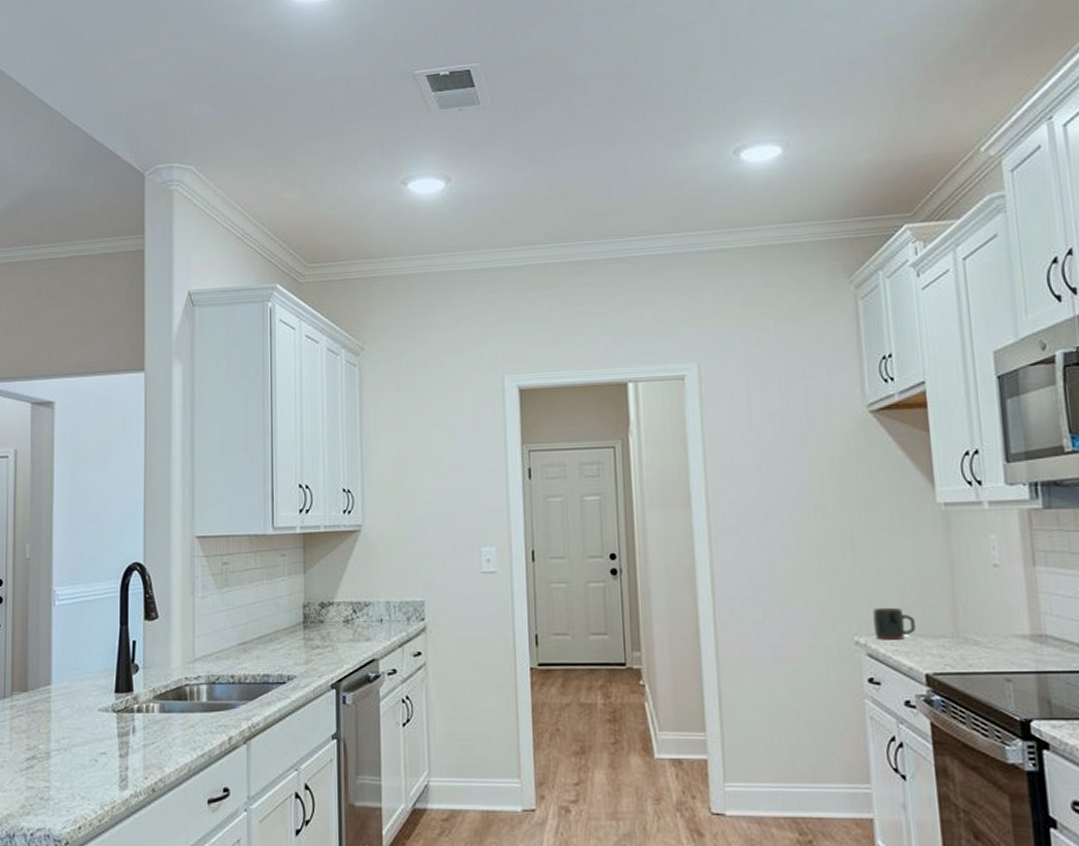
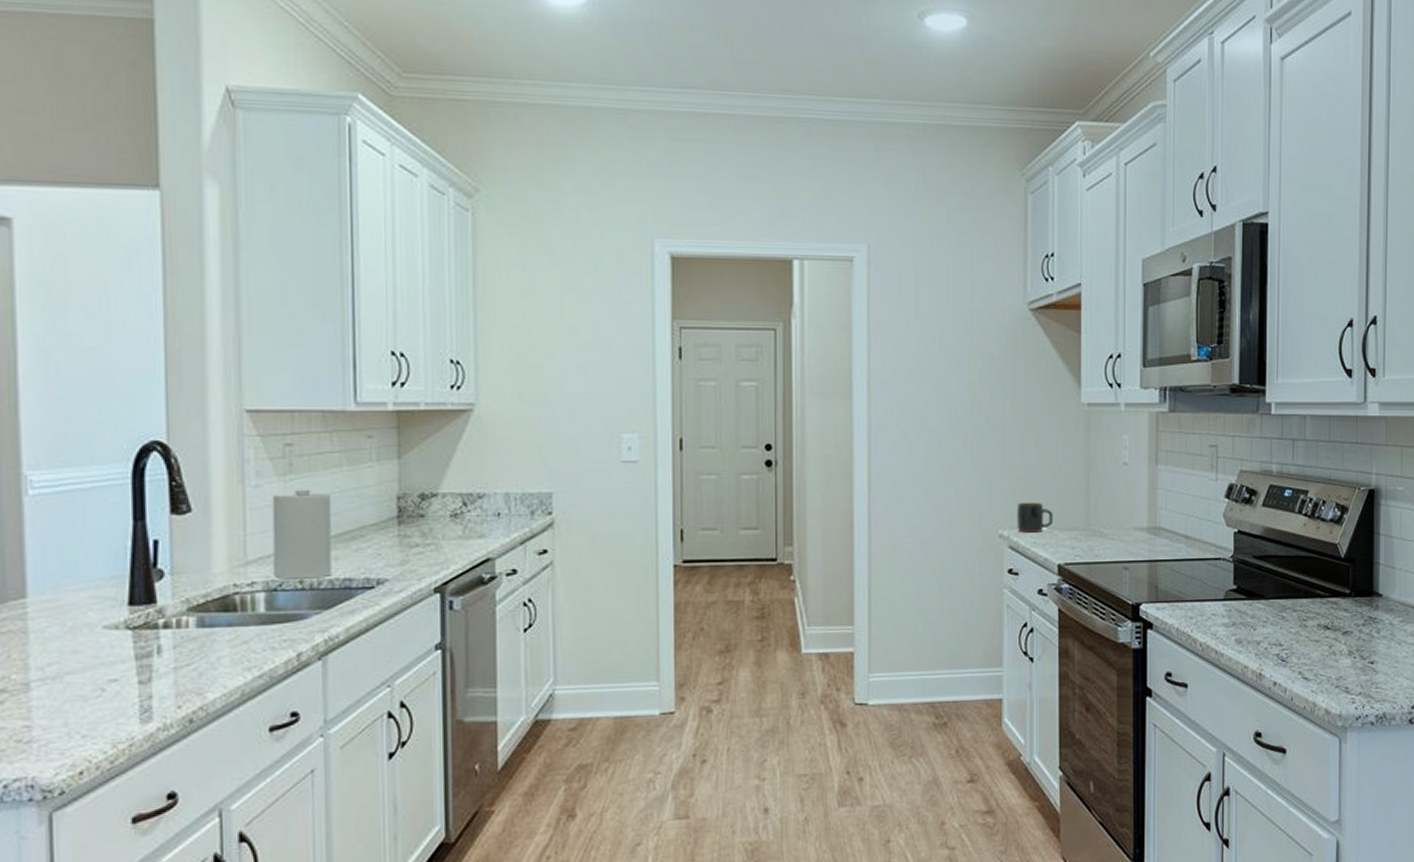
paper towel holder: none [213,599,255,676] -> present [272,489,332,581]

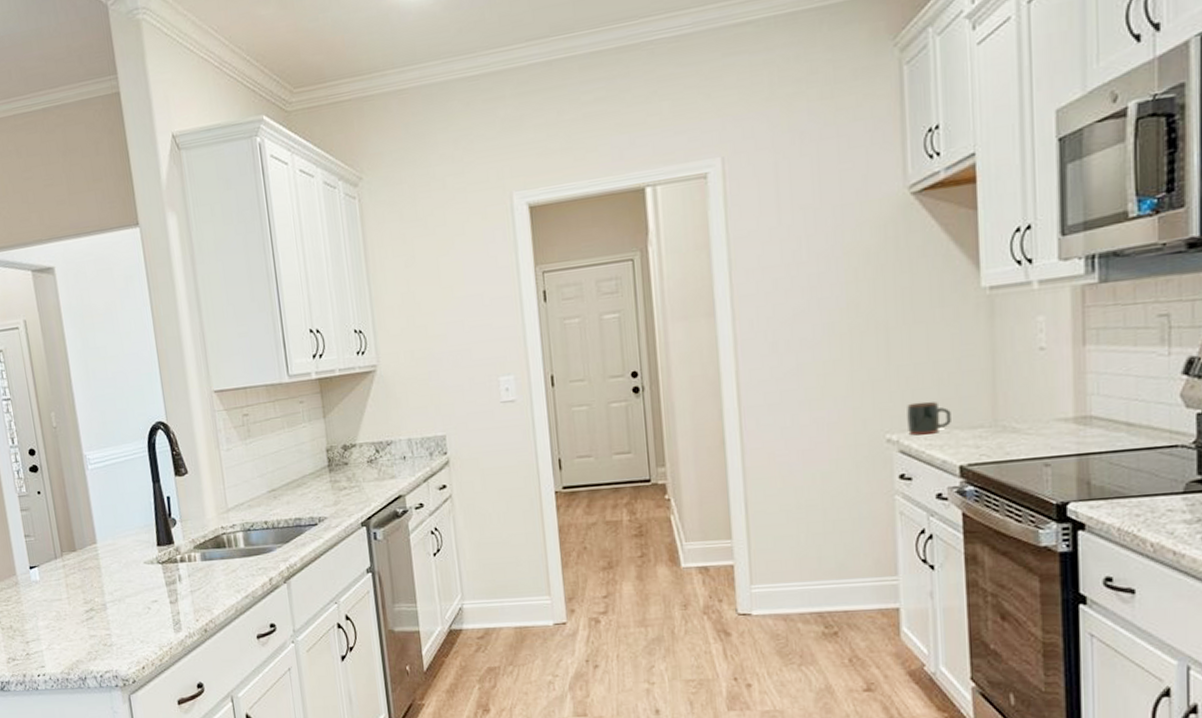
paper towel holder: present [272,489,332,581] -> none [239,449,286,522]

